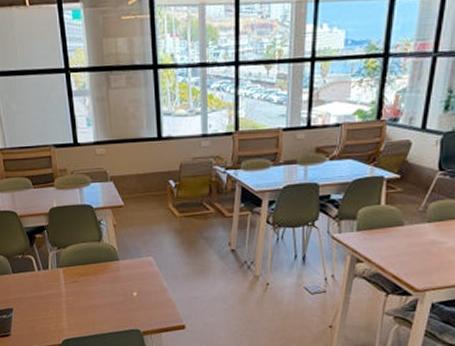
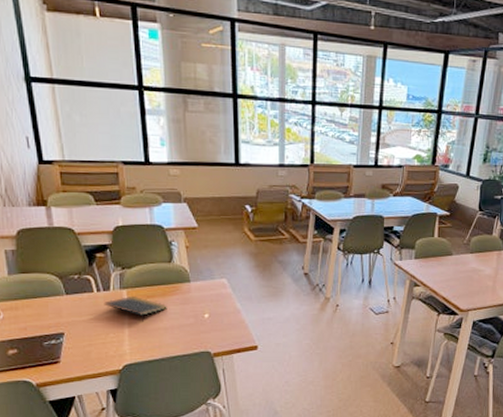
notepad: none [44,274,99,299] -> present [104,295,167,322]

